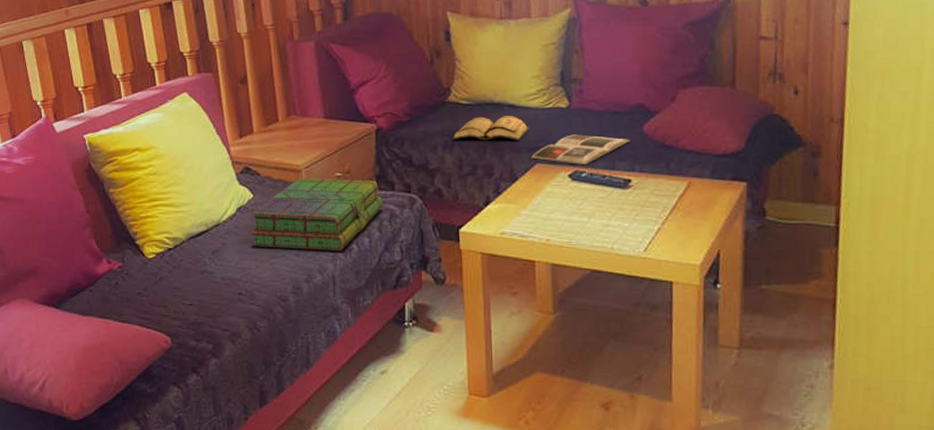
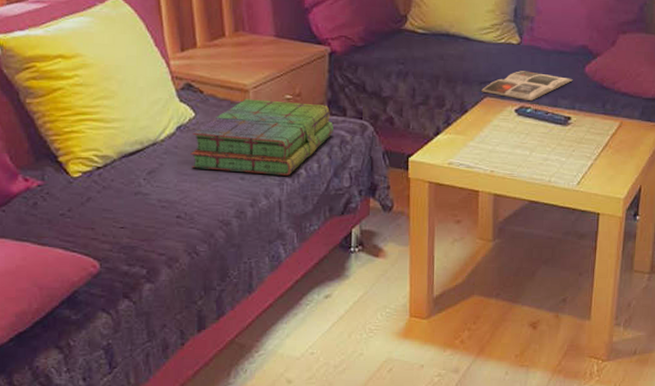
diary: present [451,116,529,142] -> none [405,47,481,74]

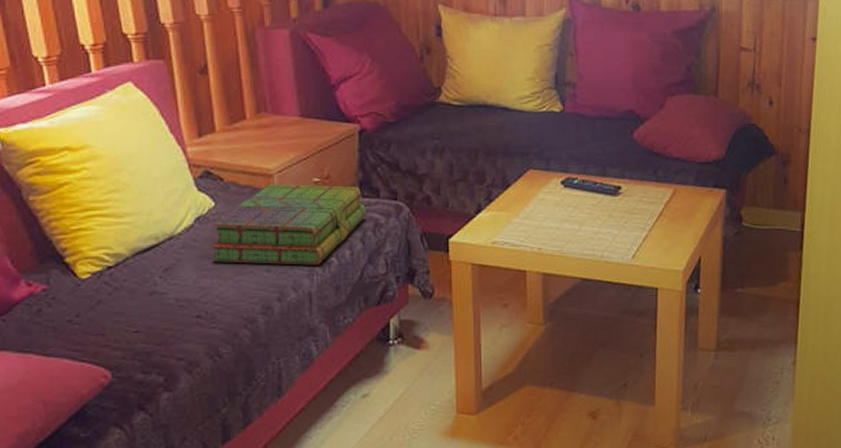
magazine: present [481,71,573,102] -> none [524,140,621,172]

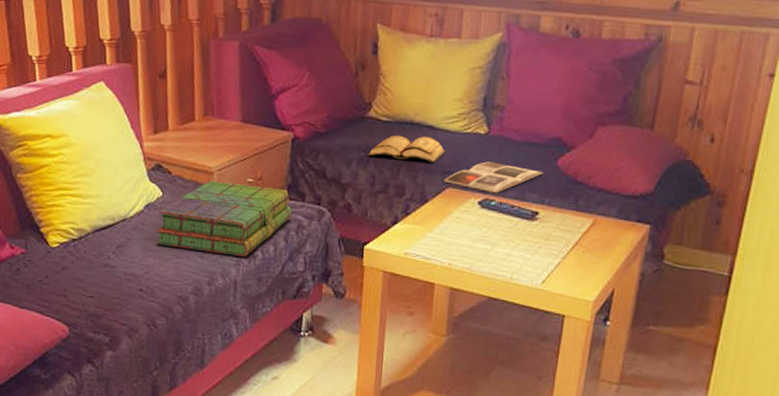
diary: none [441,119,523,146] -> present [366,135,446,164]
magazine: none [524,140,621,172] -> present [444,162,543,194]

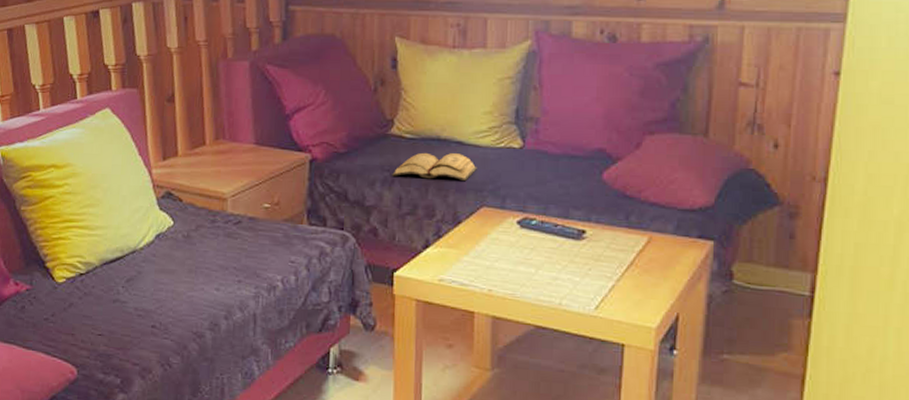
stack of books: present [156,181,292,257] -> none [168,207,313,288]
magazine: present [444,162,543,194] -> none [477,178,588,212]

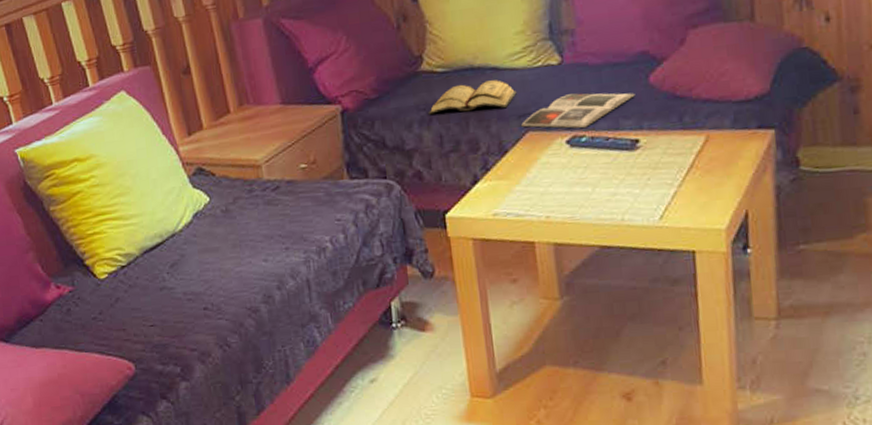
magazine: none [477,178,588,212] -> present [521,93,635,129]

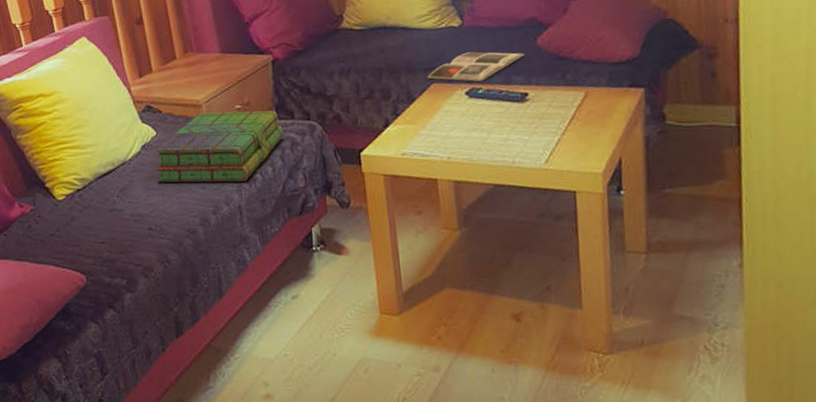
stack of books: none [209,169,356,256] -> present [155,110,284,183]
diary: present [427,80,517,115] -> none [346,38,424,66]

